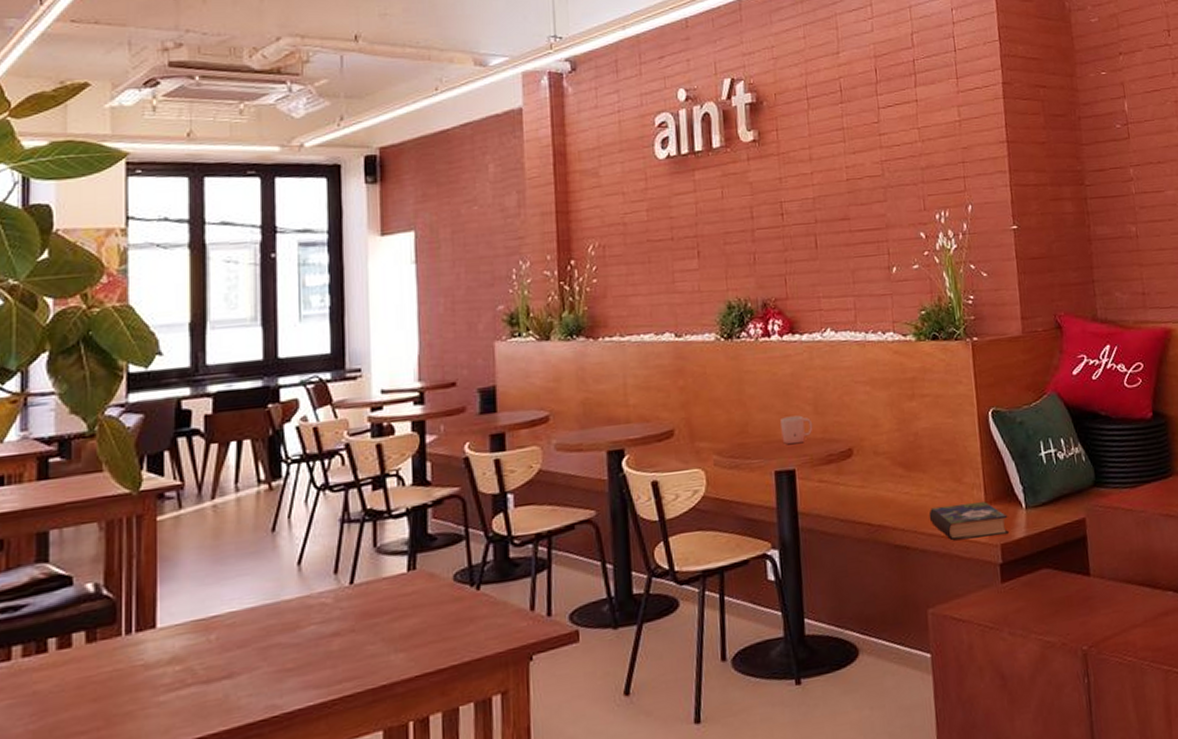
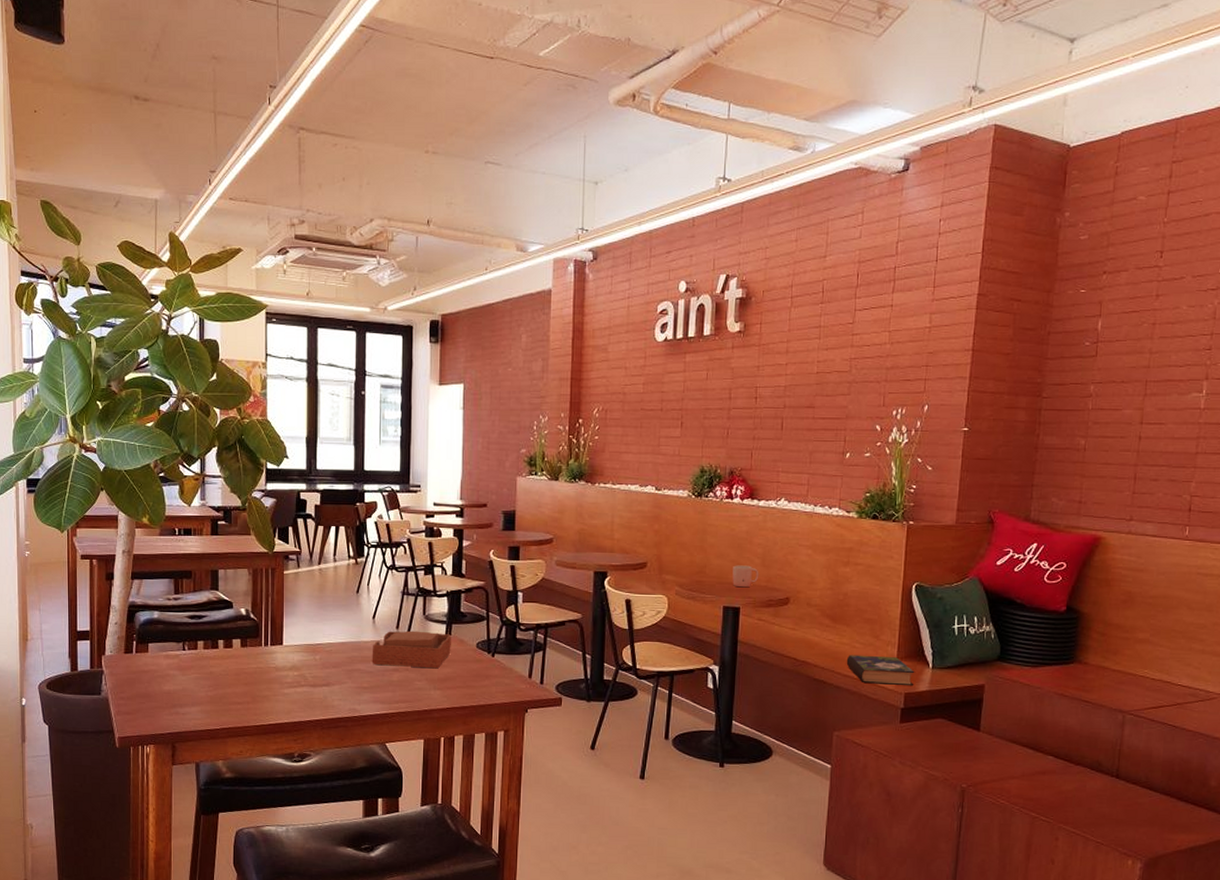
napkin holder: none [298,568,417,633] -> present [372,630,451,669]

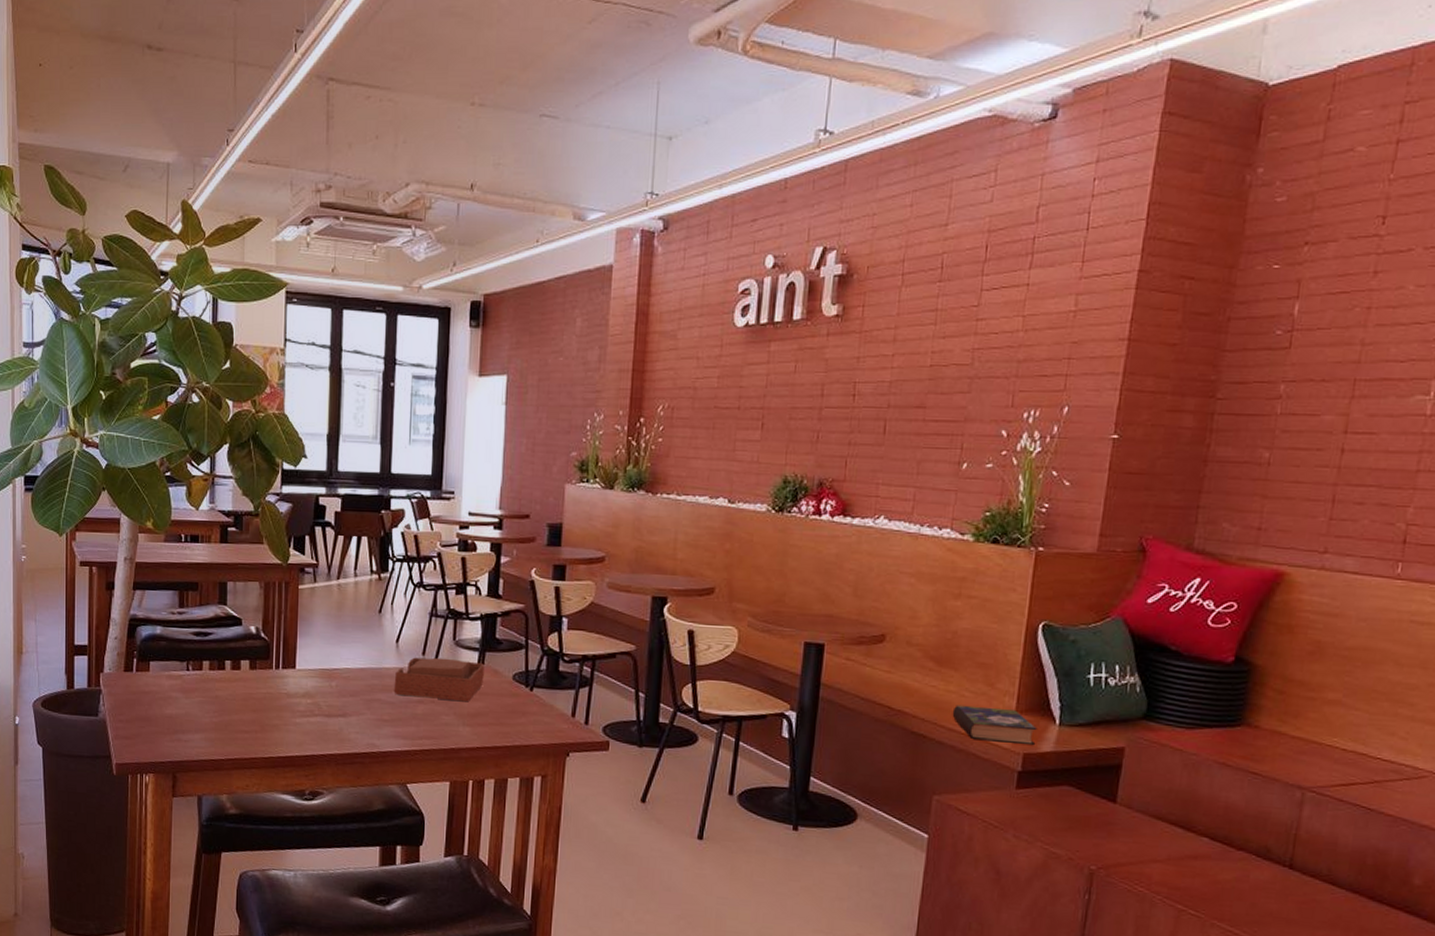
mug: present [732,565,759,588] -> none [816,594,850,621]

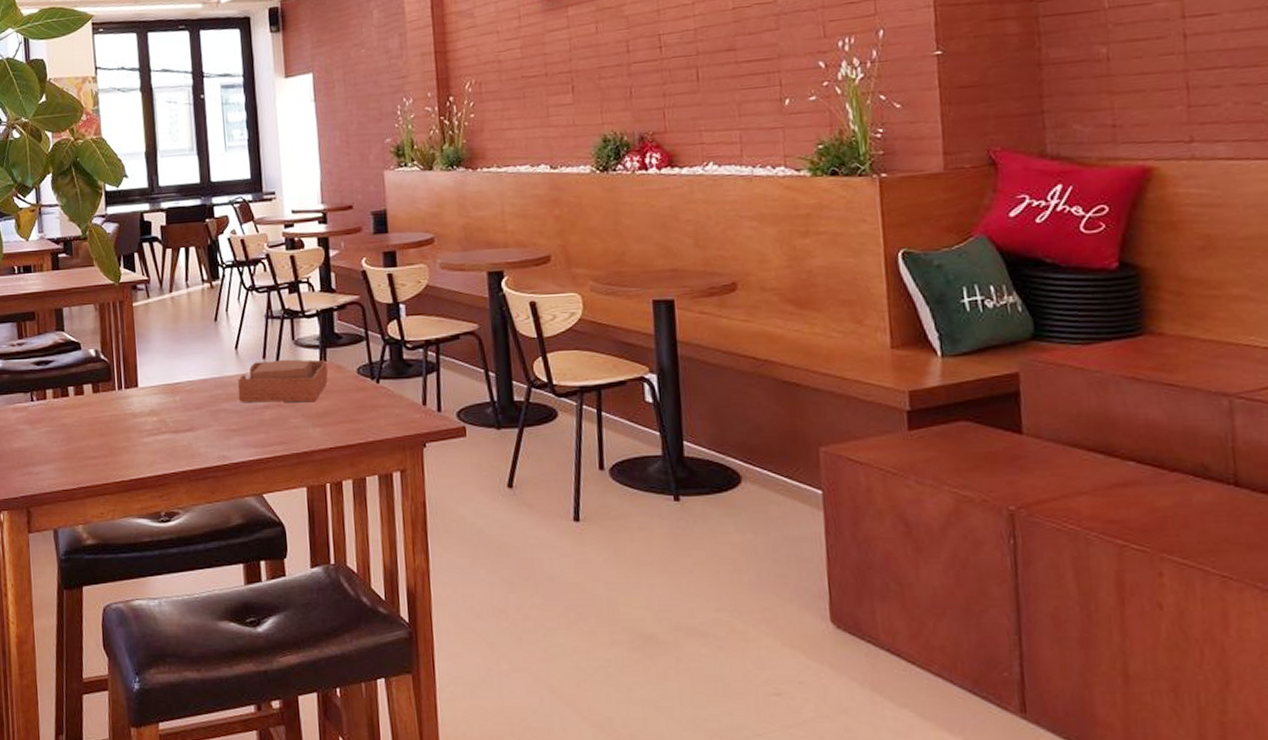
book: present [952,705,1037,744] -> none [823,345,919,382]

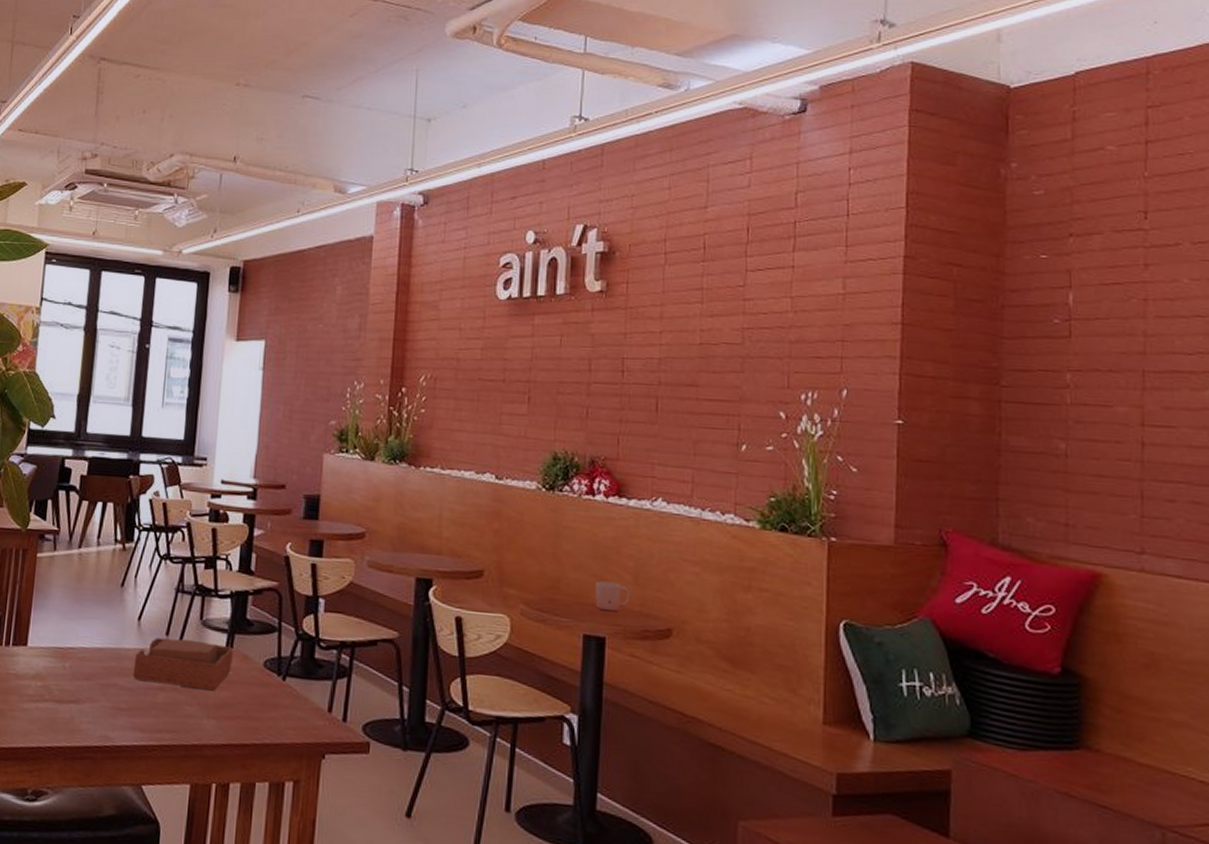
mug: none [658,247,694,276] -> present [595,581,631,612]

